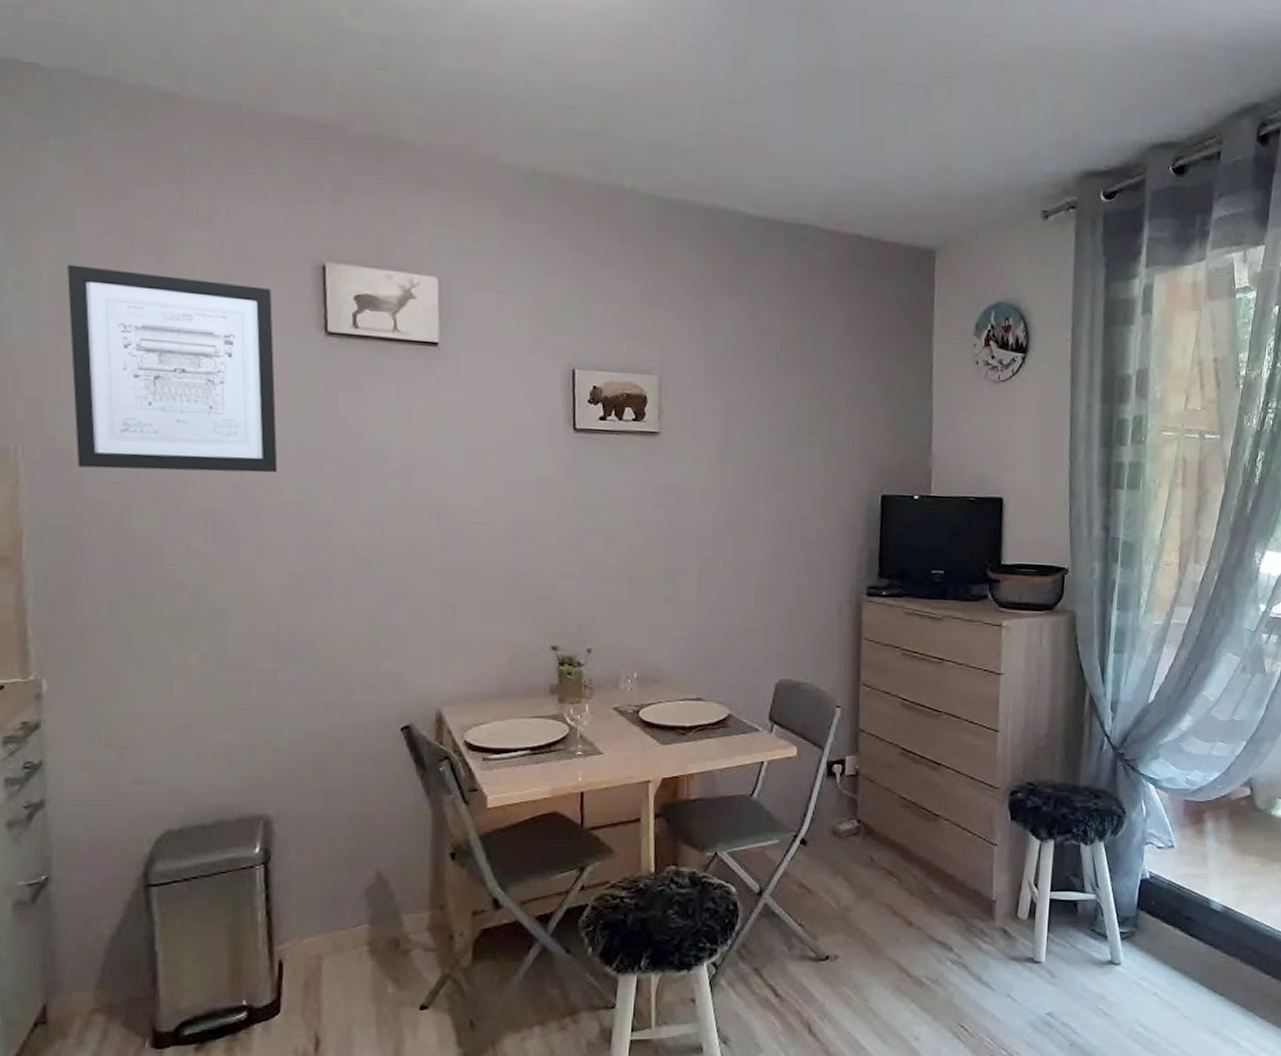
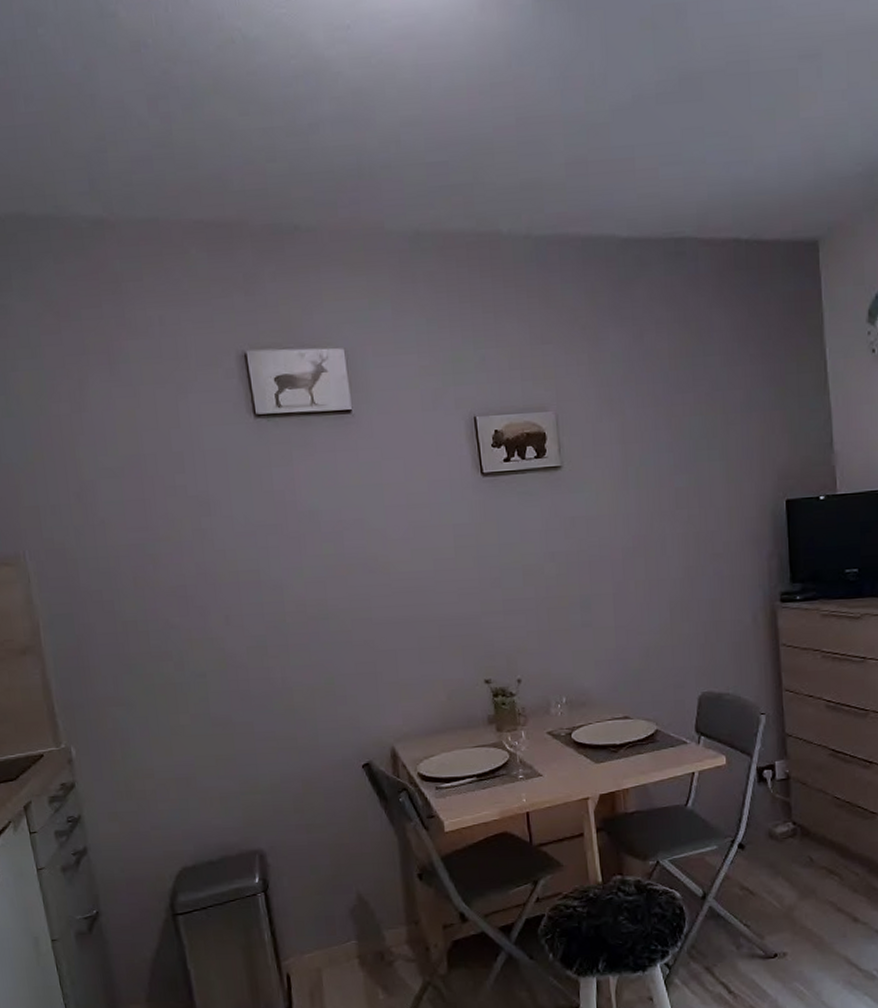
wall art: present [67,264,278,473] -> none [41,382,231,563]

